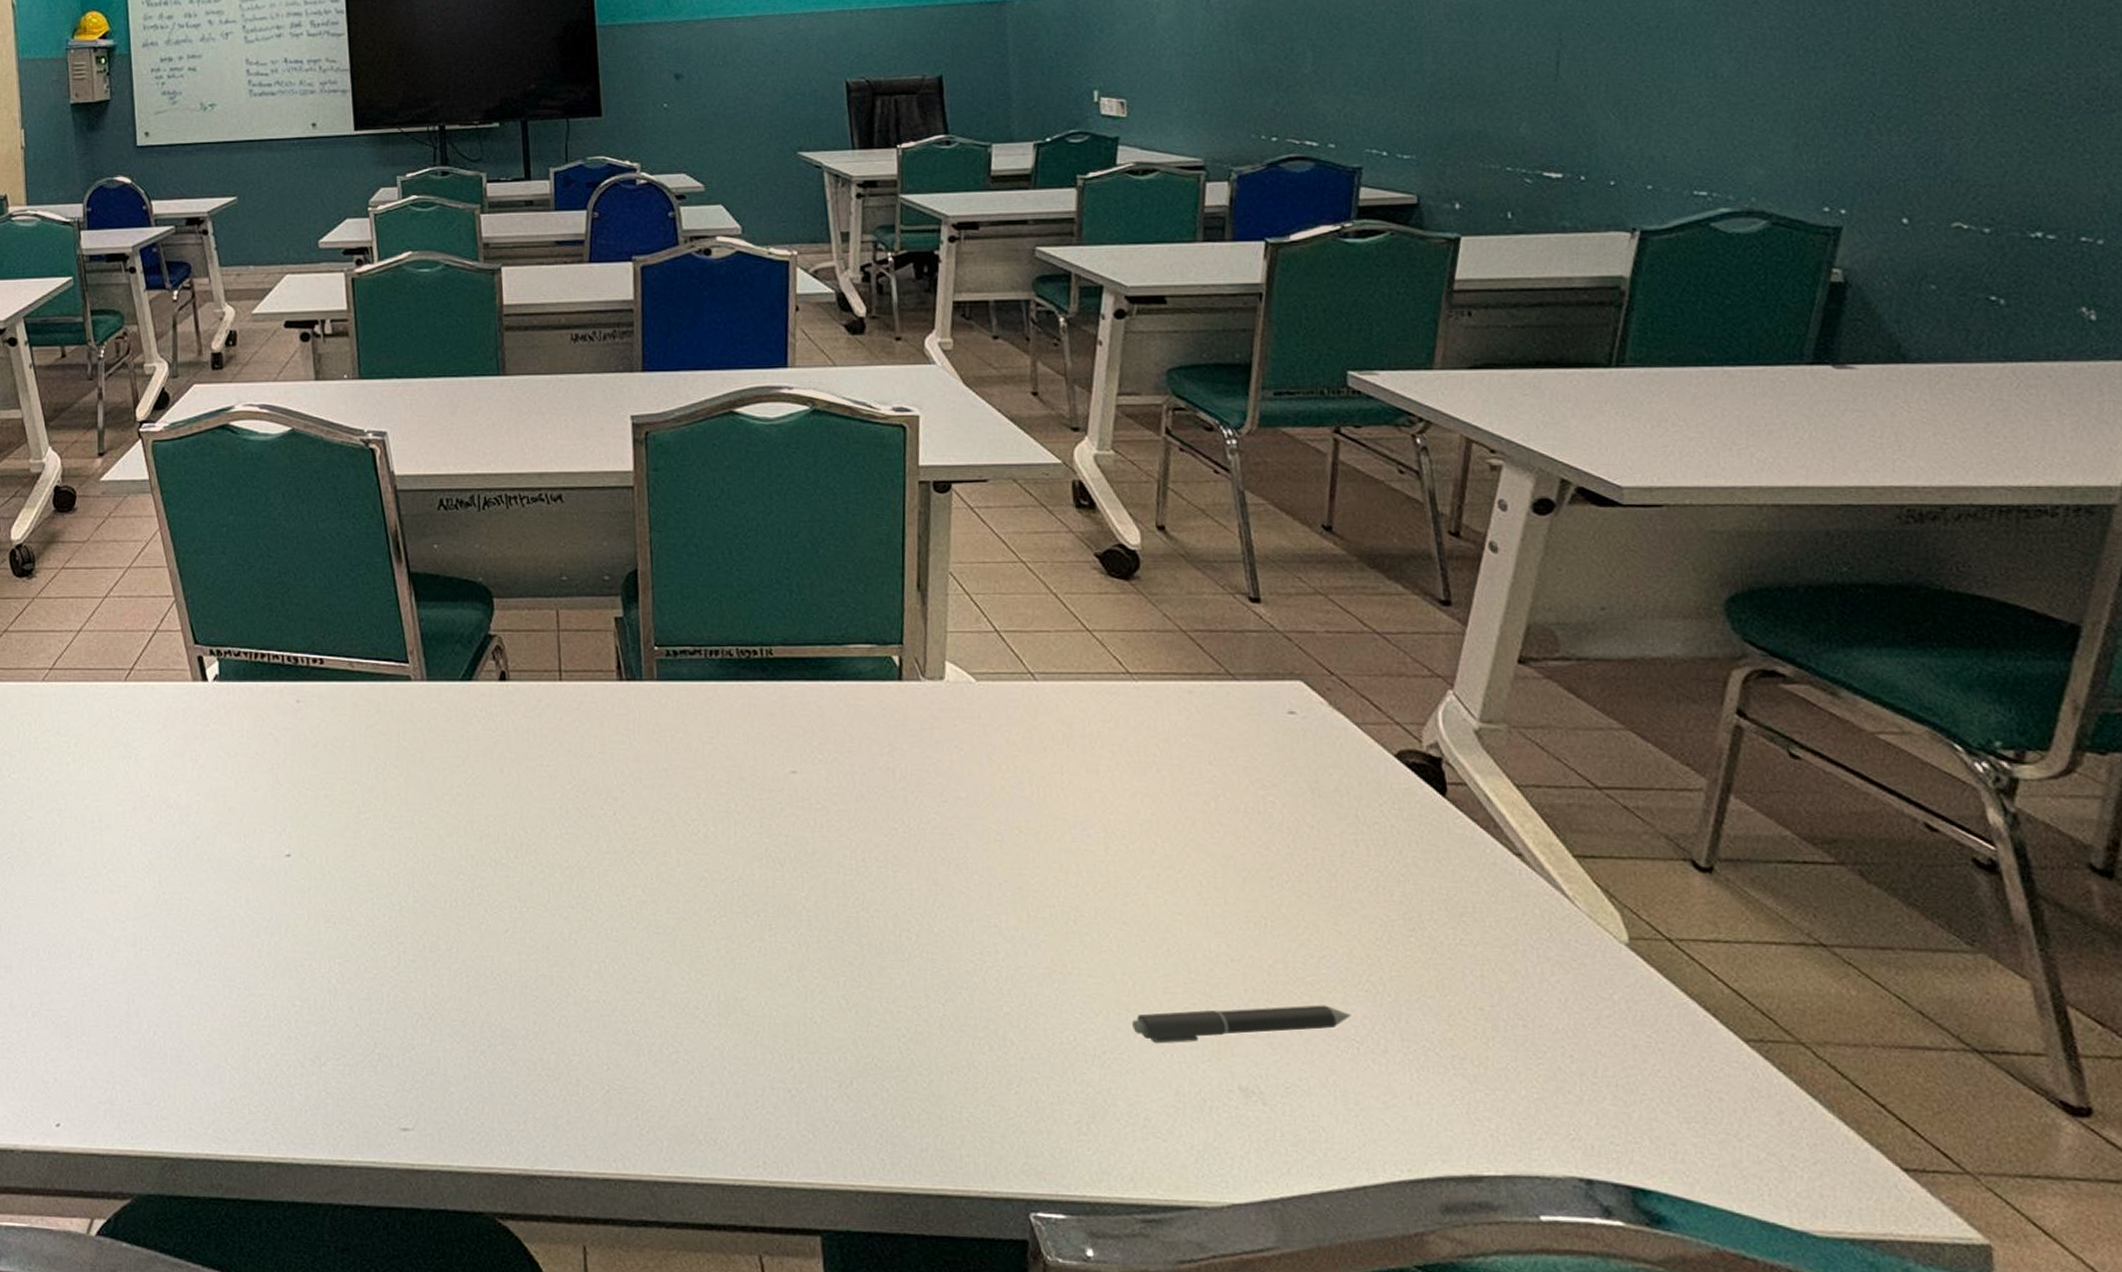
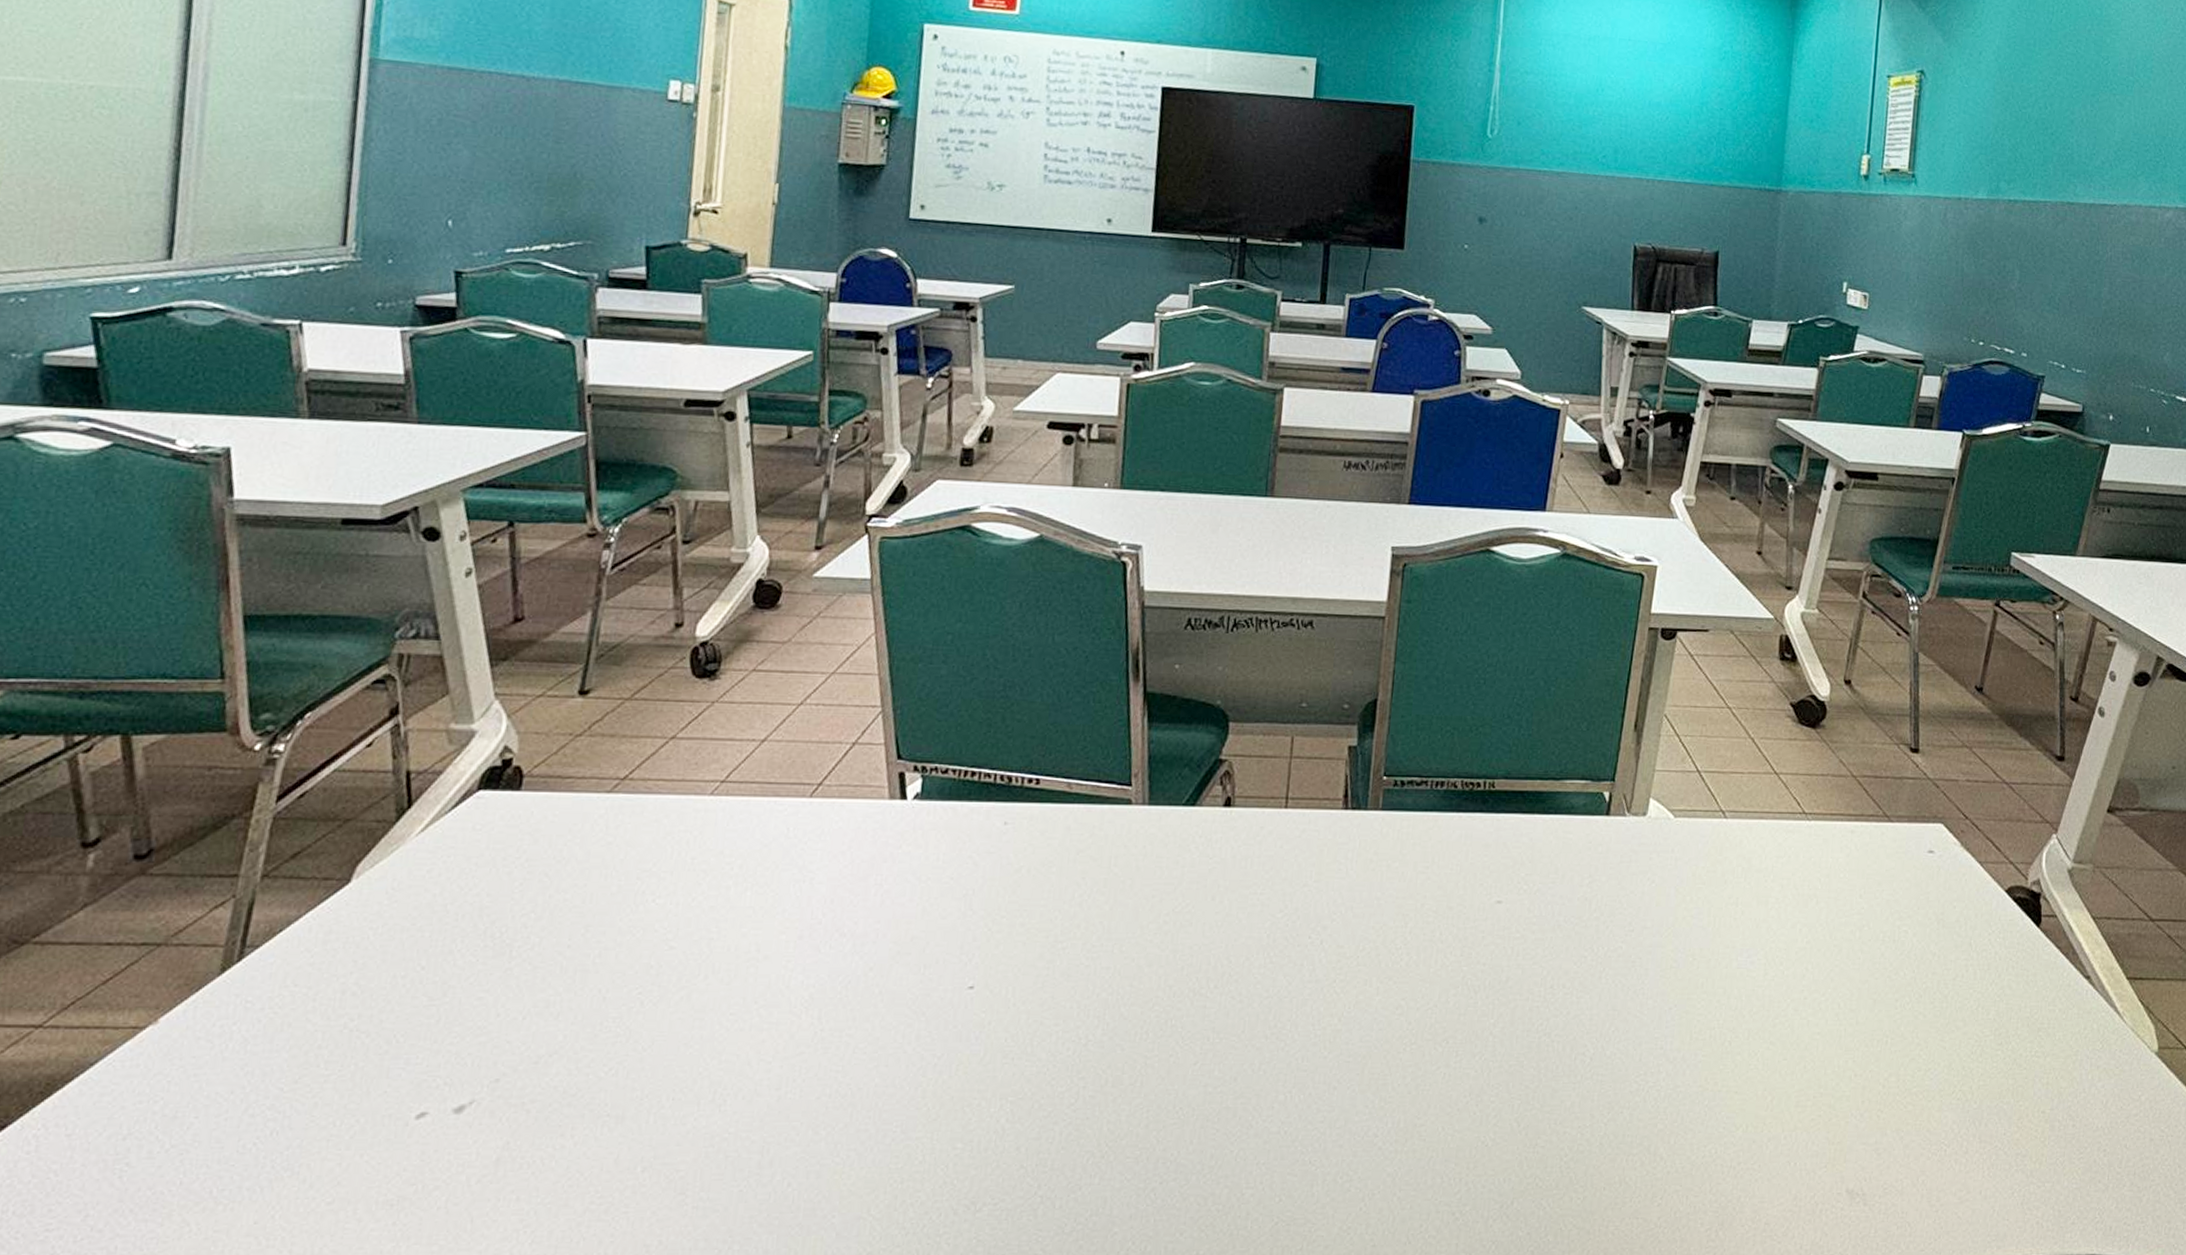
pen: present [1132,1005,1352,1044] -> none [1766,1113,1944,1154]

